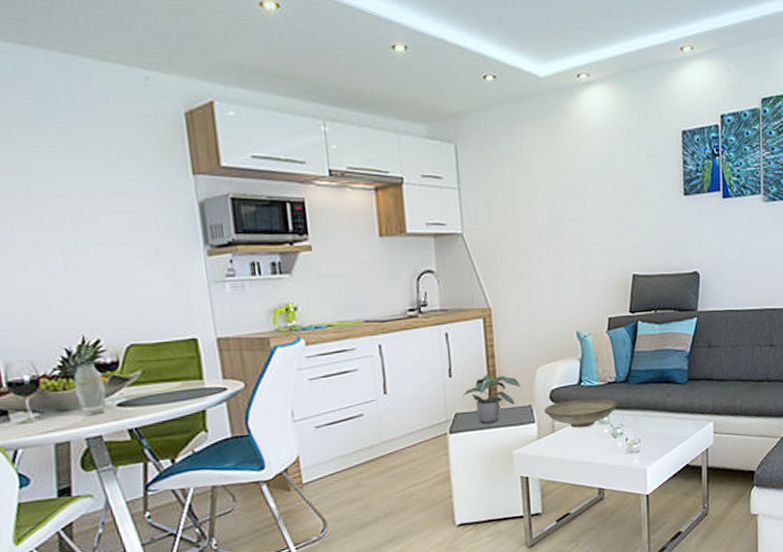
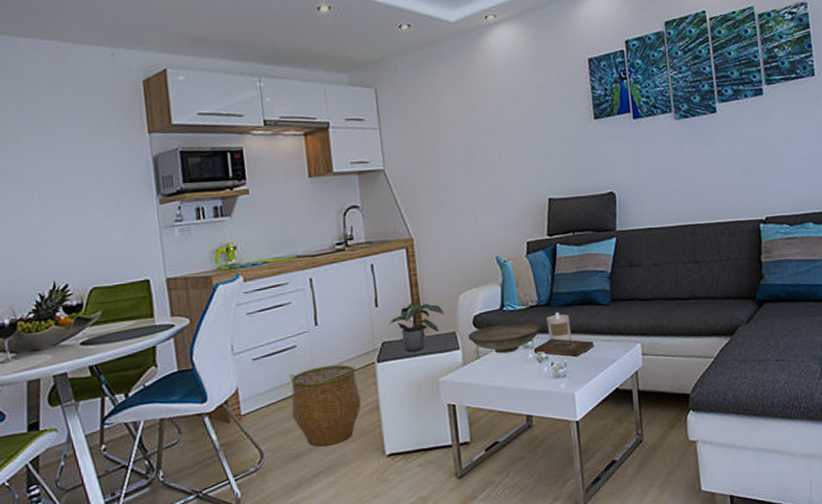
vase: present [73,364,107,416] -> none [45,307,72,355]
basket: none [356,434,432,516] -> present [290,364,362,447]
book: none [609,415,668,434] -> present [533,338,594,358]
candle: none [624,390,648,418] -> present [546,312,572,341]

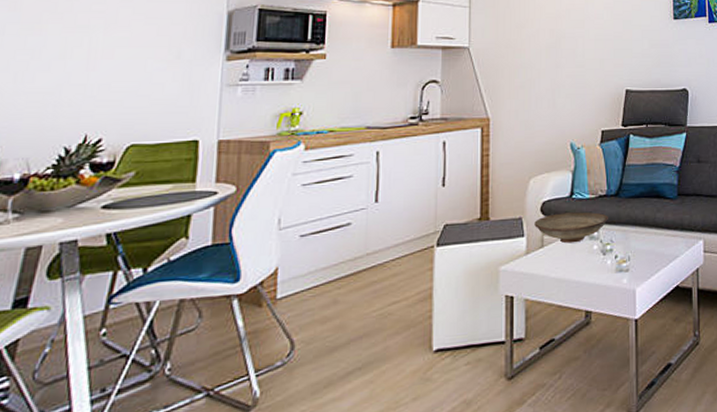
basket: present [290,364,362,447] -> none [334,246,414,339]
potted plant: present [389,302,444,352] -> none [454,184,512,237]
book: present [533,338,594,358] -> none [598,230,658,251]
candle: present [546,312,572,341] -> none [614,204,638,234]

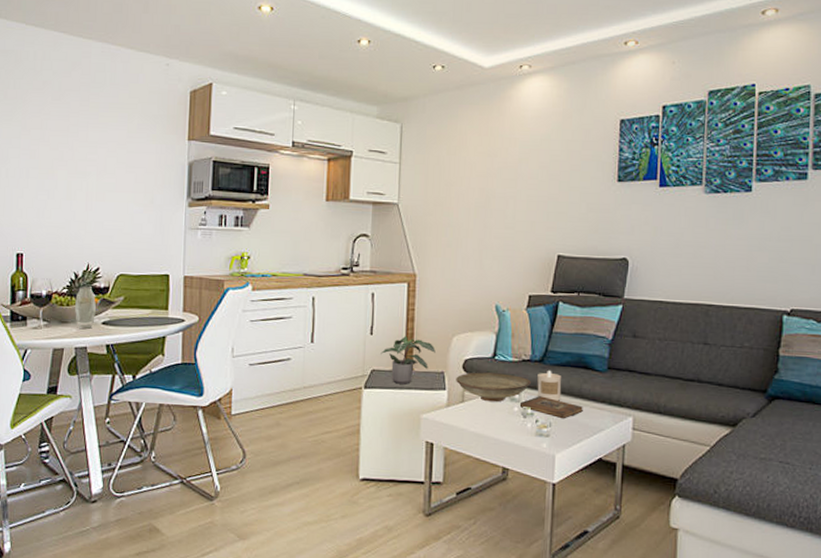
vase: none [62,163,95,219] -> present [75,286,96,330]
potted plant: none [454,184,512,237] -> present [380,336,436,384]
book: none [598,230,658,251] -> present [519,396,583,419]
candle: none [614,204,638,234] -> present [537,371,562,401]

